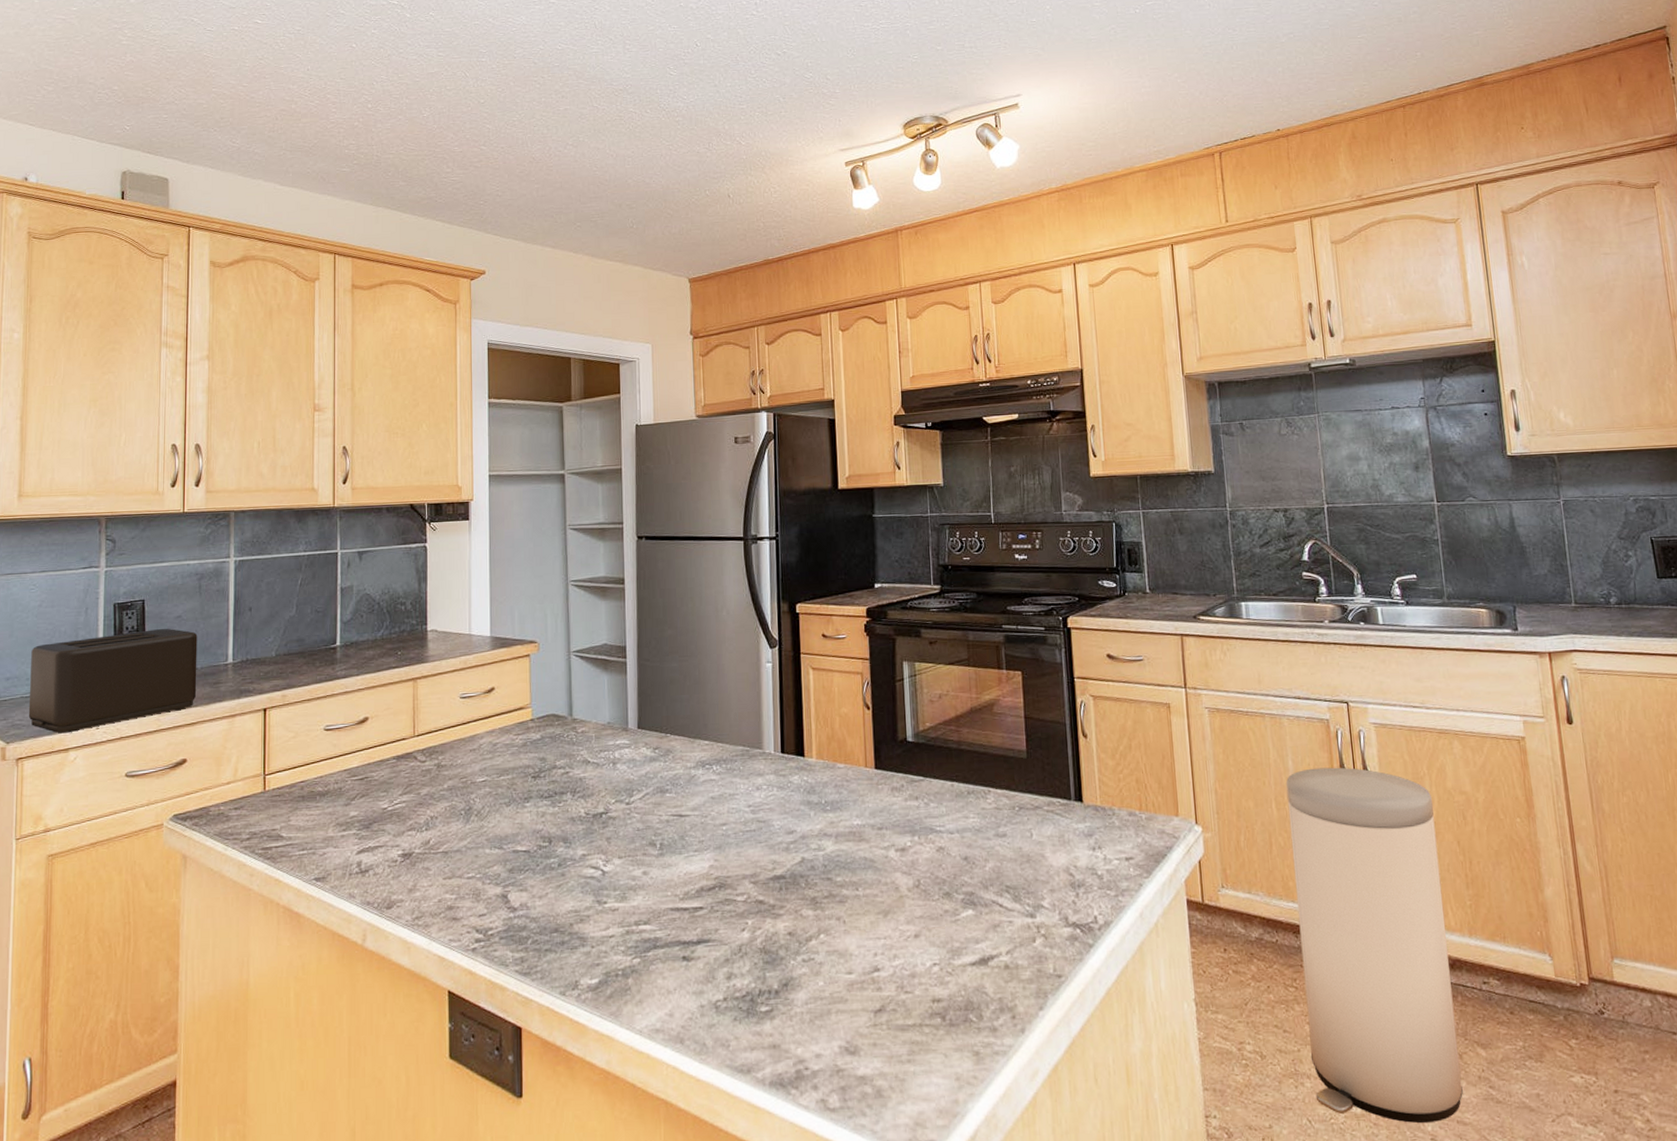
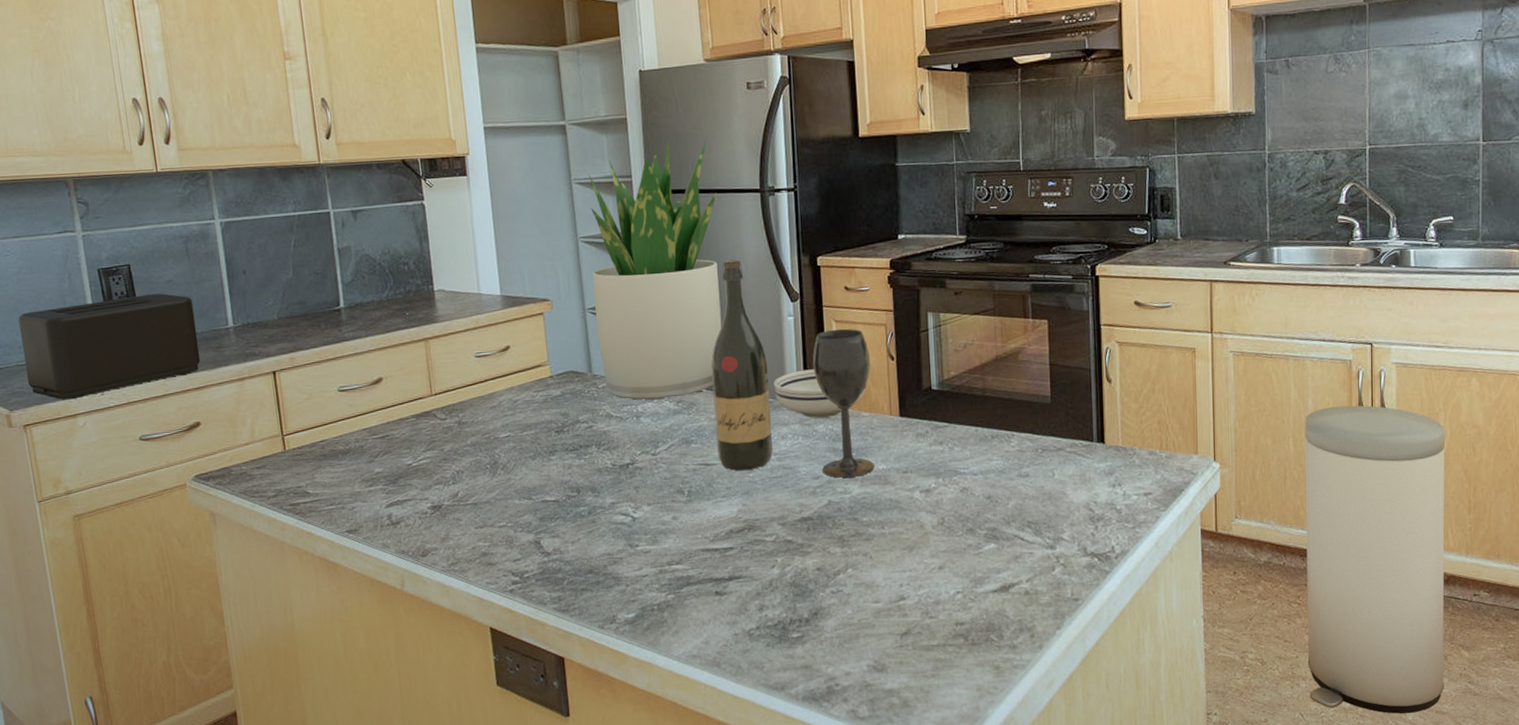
planter: none [579,490,703,746] -> present [588,140,722,400]
wine bottle: none [689,604,748,823] -> present [711,258,773,471]
bowl: none [750,717,842,769] -> present [773,369,867,418]
wine glass: none [789,676,849,833] -> present [812,328,875,478]

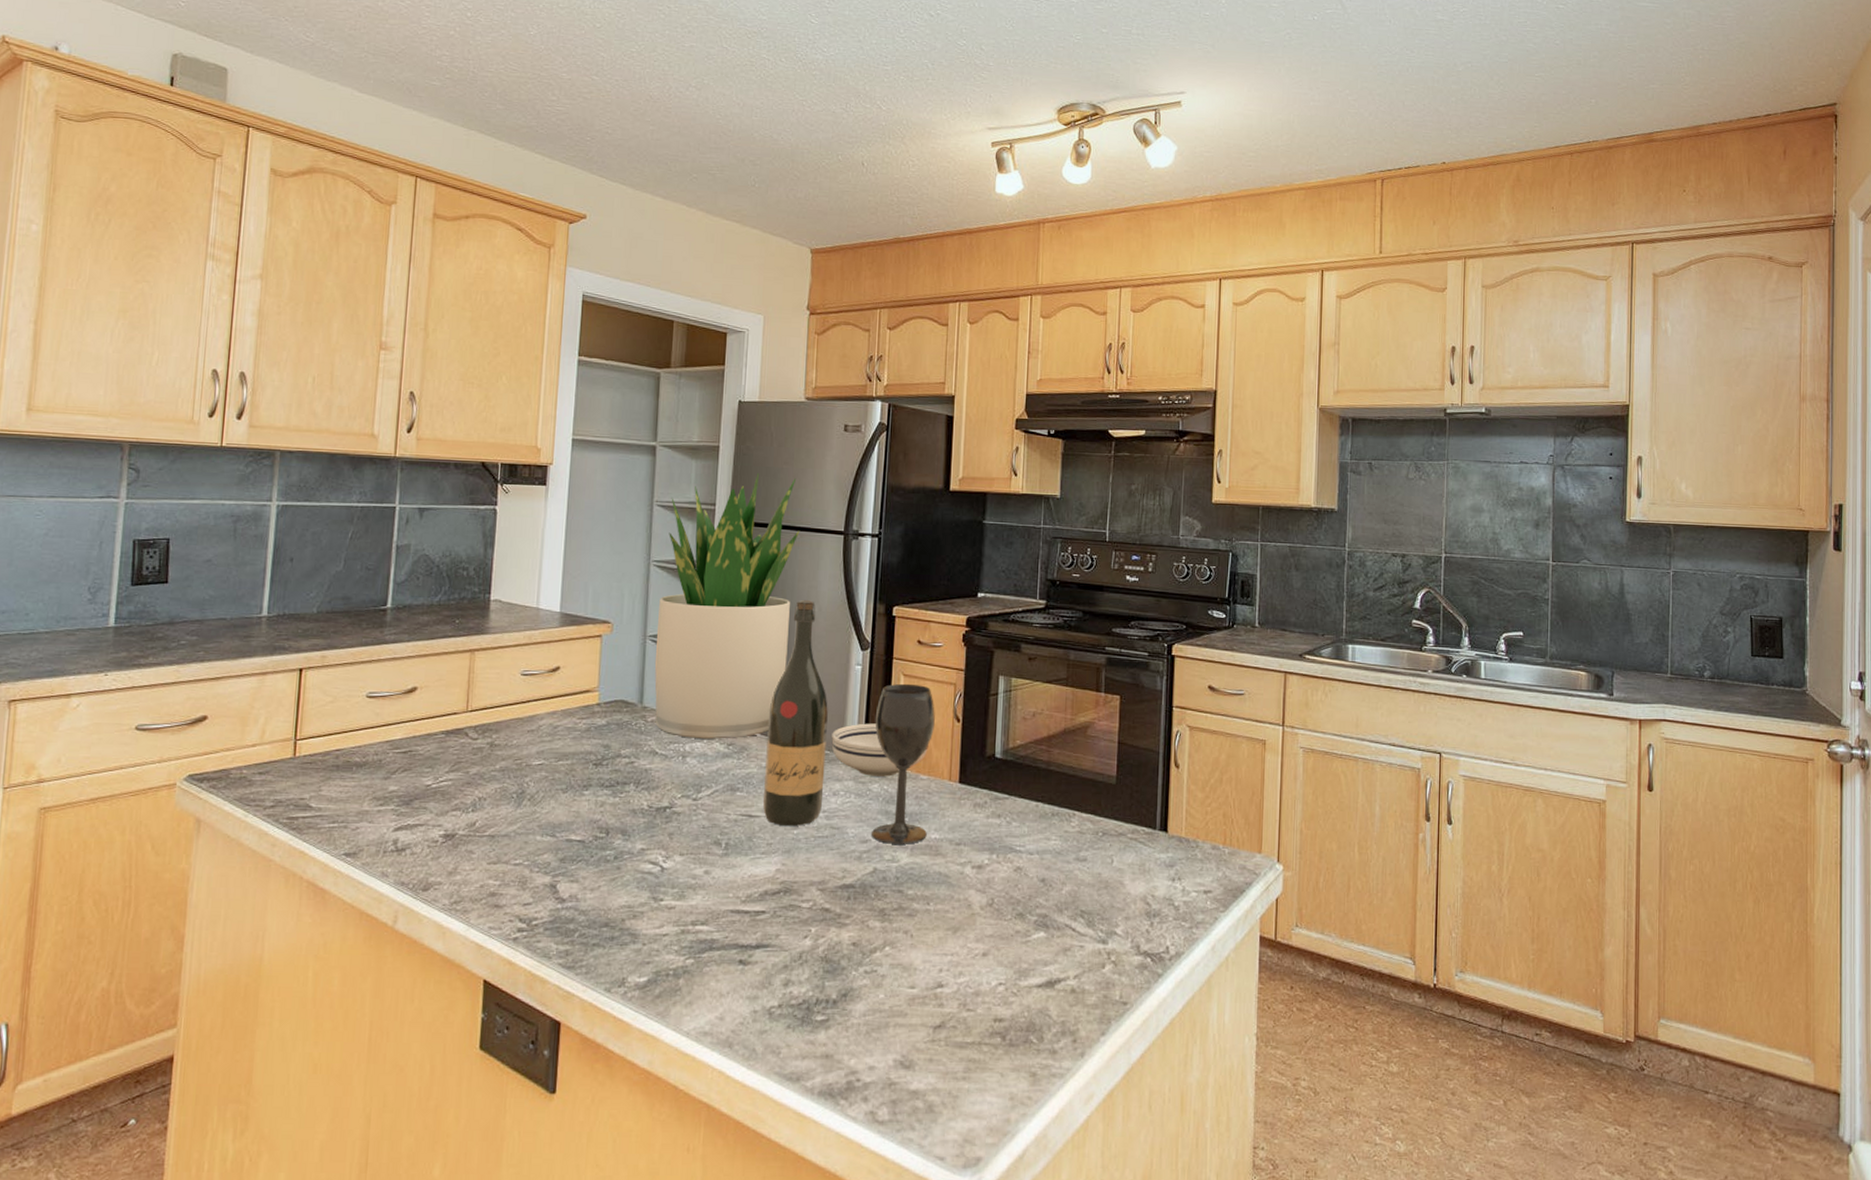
toaster: present [18,293,200,399] -> none [25,571,229,676]
pedal bin: present [1304,405,1446,714] -> none [1362,815,1511,1164]

